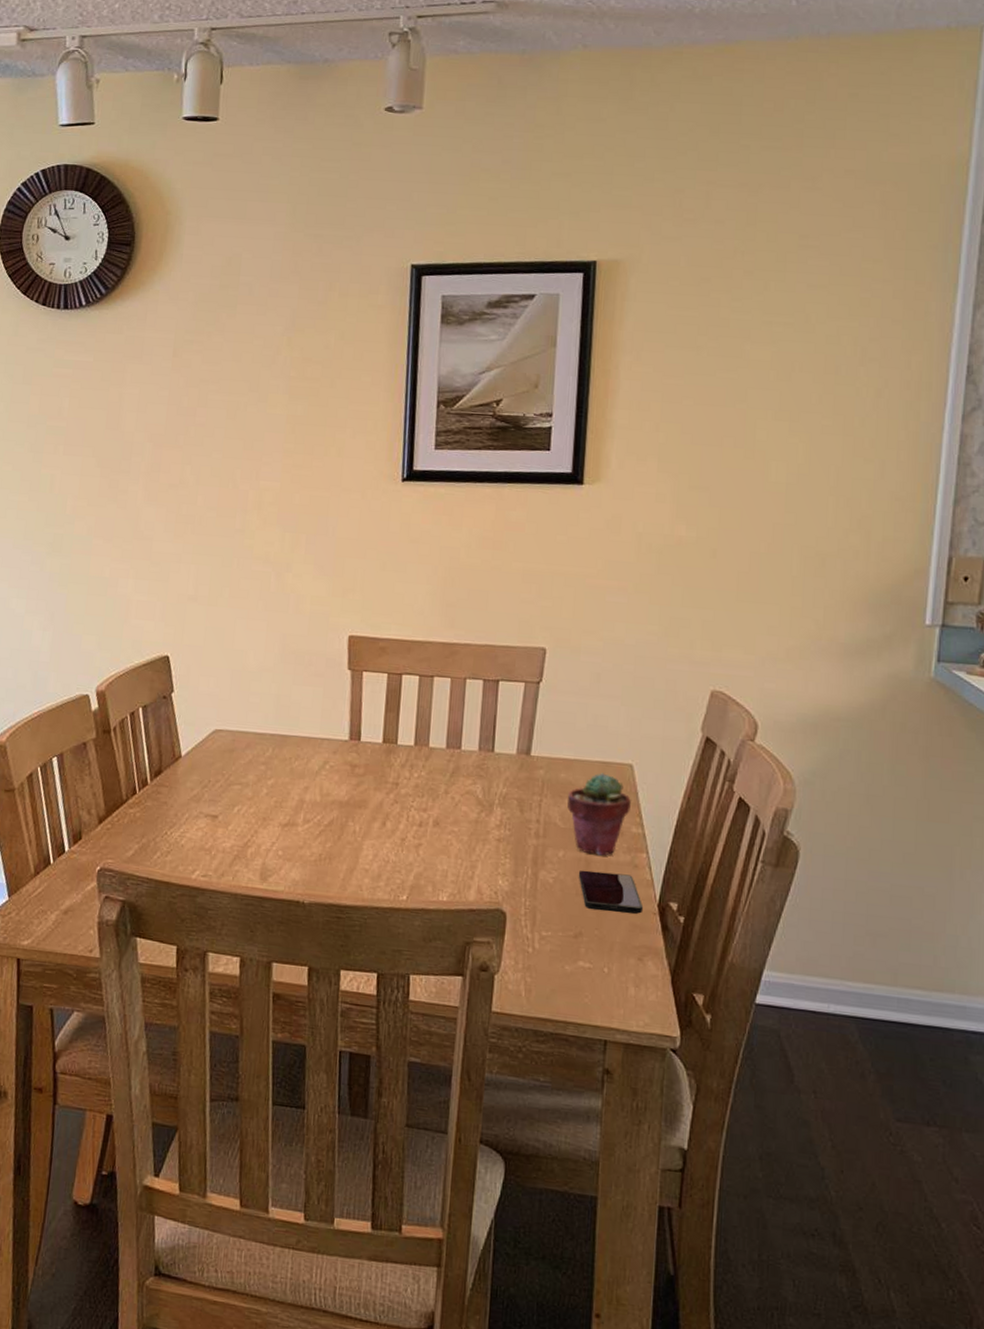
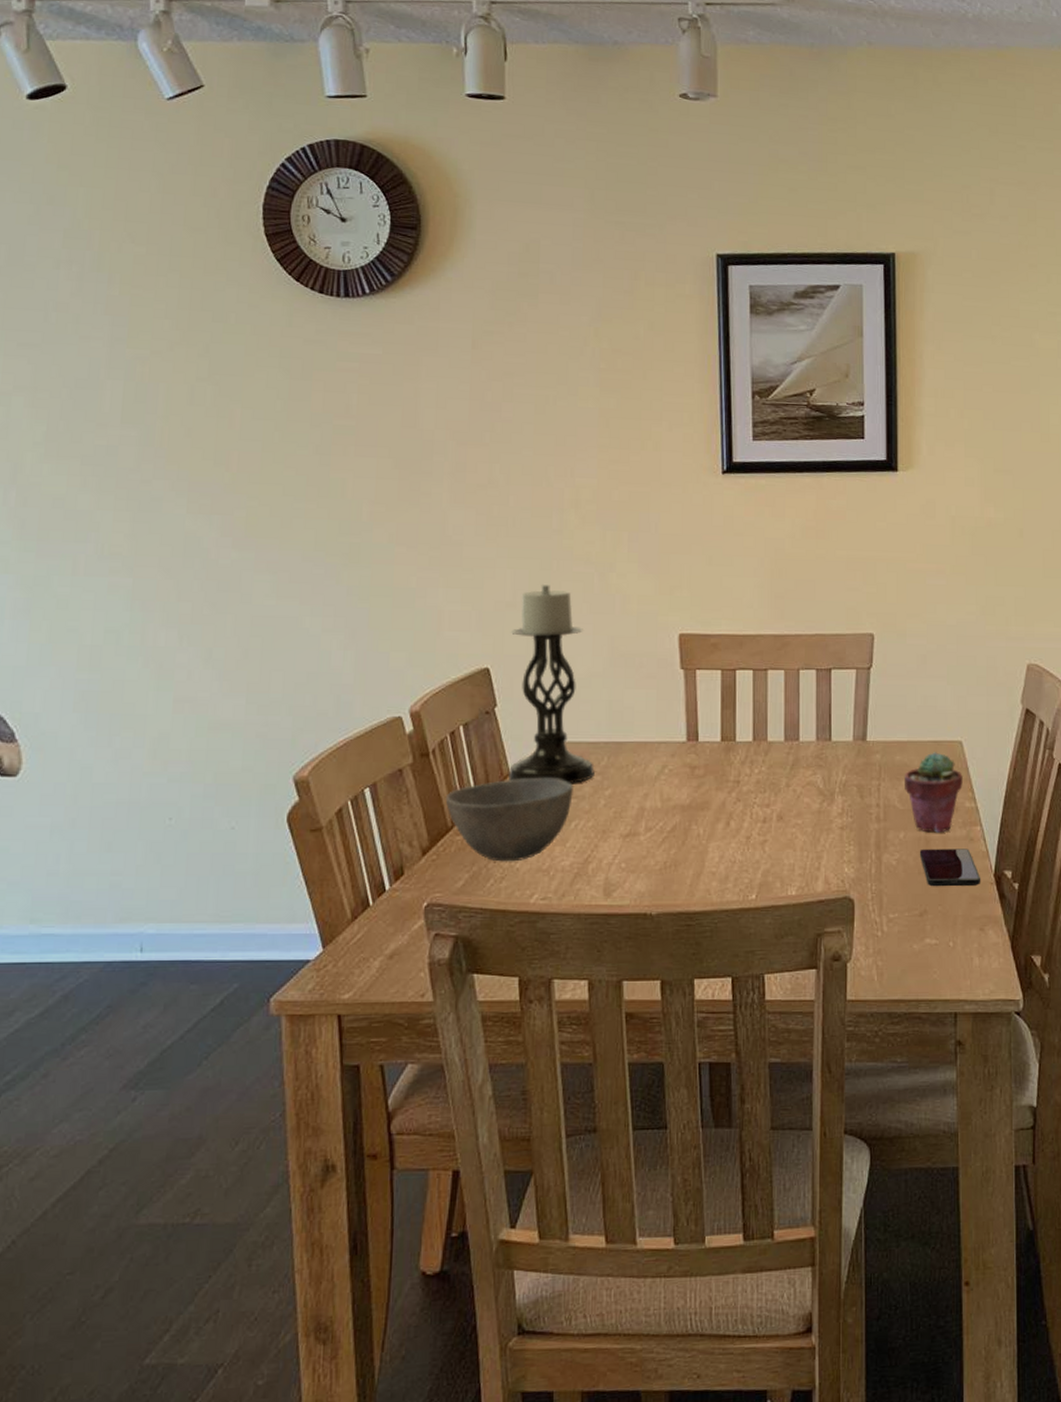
bowl: none [122,761,239,838] -> present [445,777,573,862]
candle holder: none [180,581,259,771] -> present [509,585,594,784]

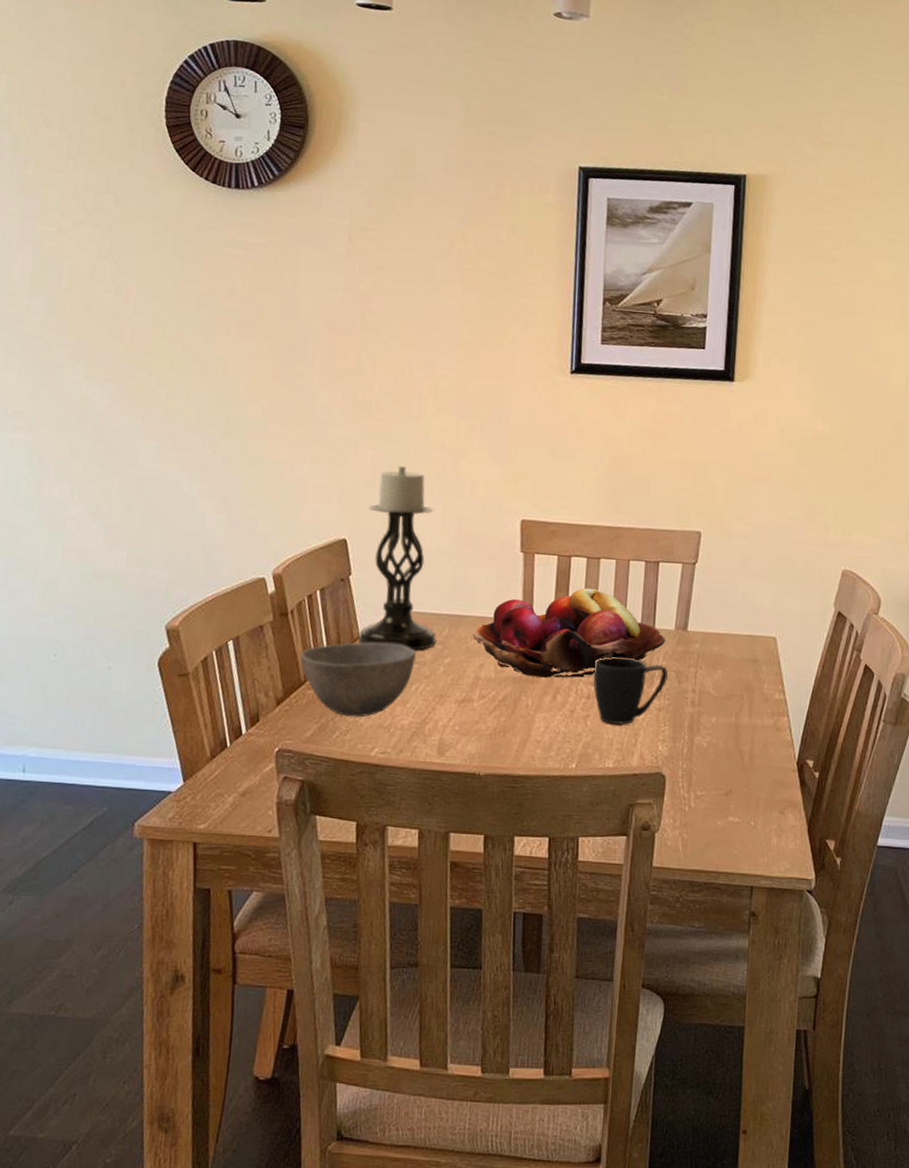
fruit basket: none [634,702,844,803] -> present [473,588,666,678]
mug: none [768,774,848,849] -> present [593,657,668,725]
potted succulent: present [903,752,963,833] -> none [719,645,774,721]
smartphone: present [919,849,980,887] -> none [729,734,784,772]

